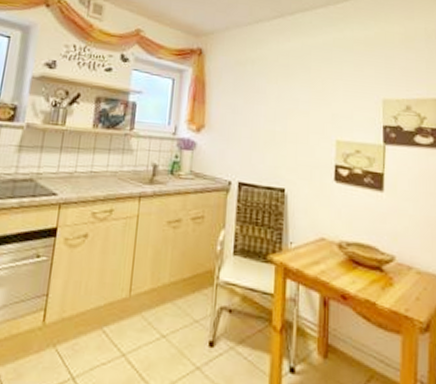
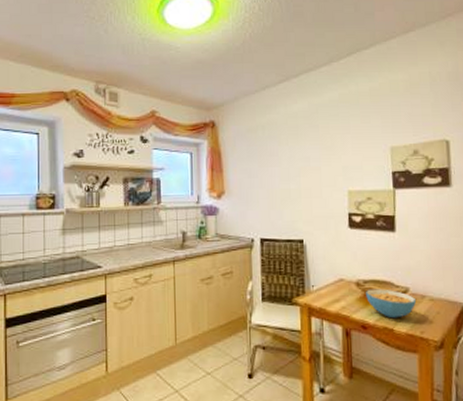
cereal bowl: none [348,253,403,291] -> present [366,289,417,319]

